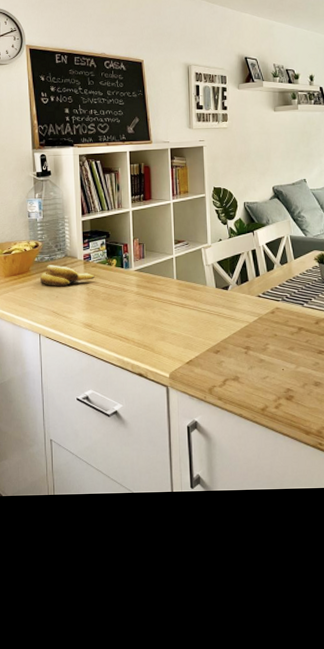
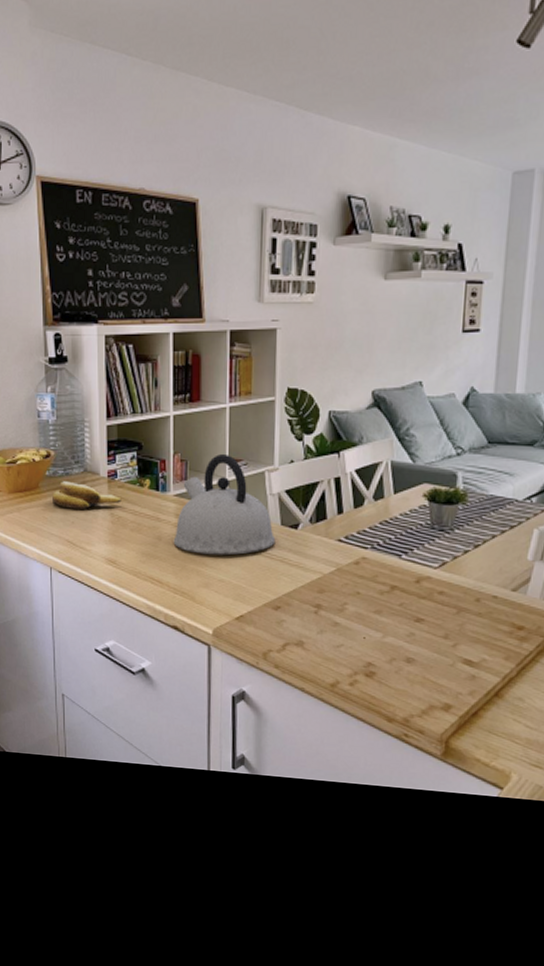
kettle: none [136,237,213,314] -> present [173,453,276,555]

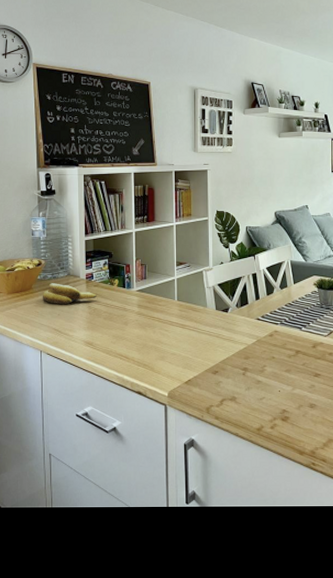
kettle: present [173,453,276,555] -> none [136,258,212,335]

